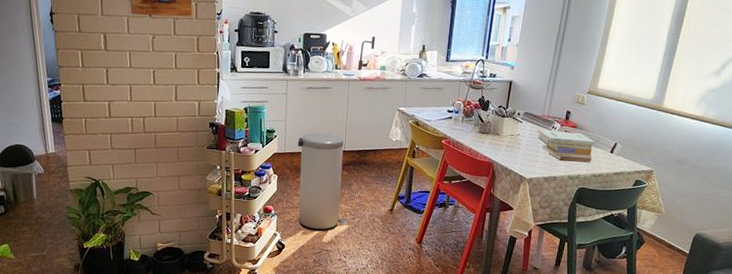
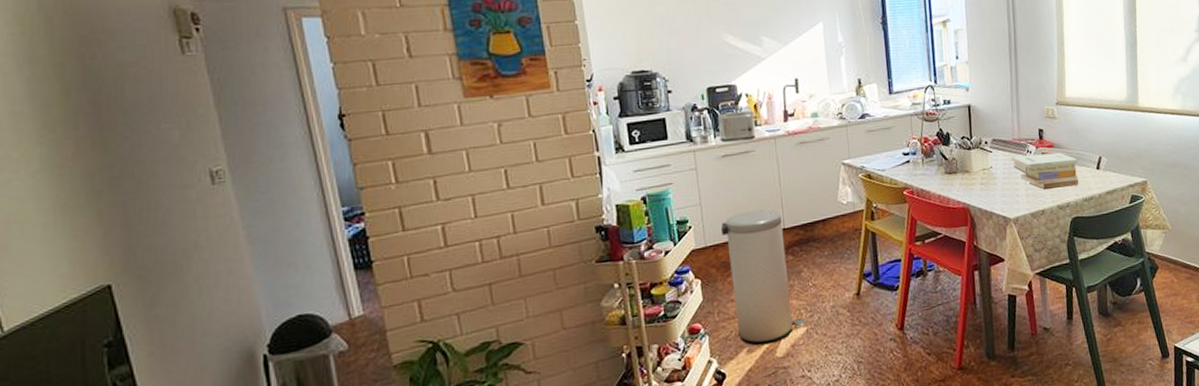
toaster: none [307,55,338,79] -> present [717,110,757,142]

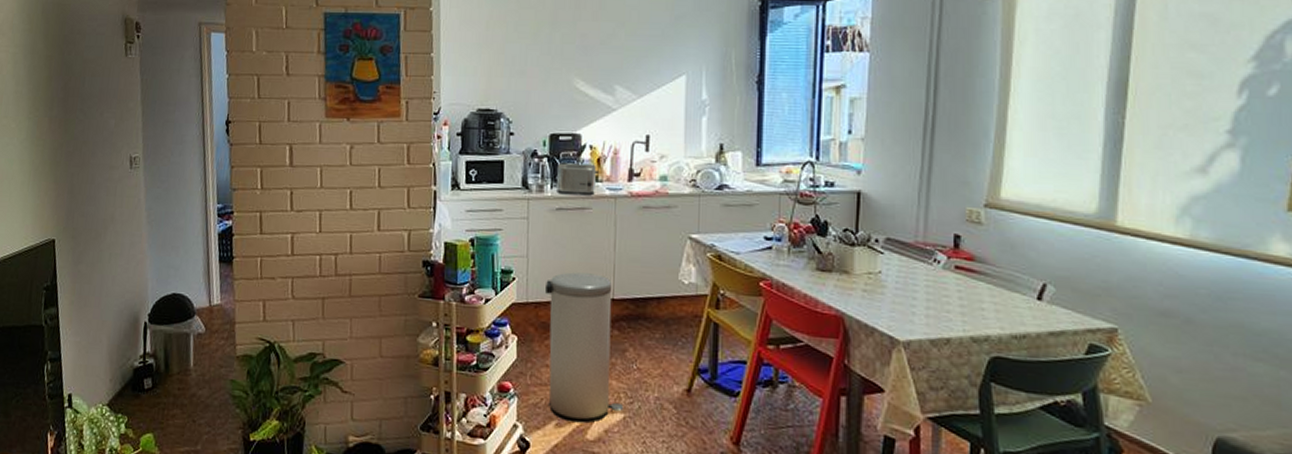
books: present [1011,152,1079,191] -> none [909,264,1011,316]

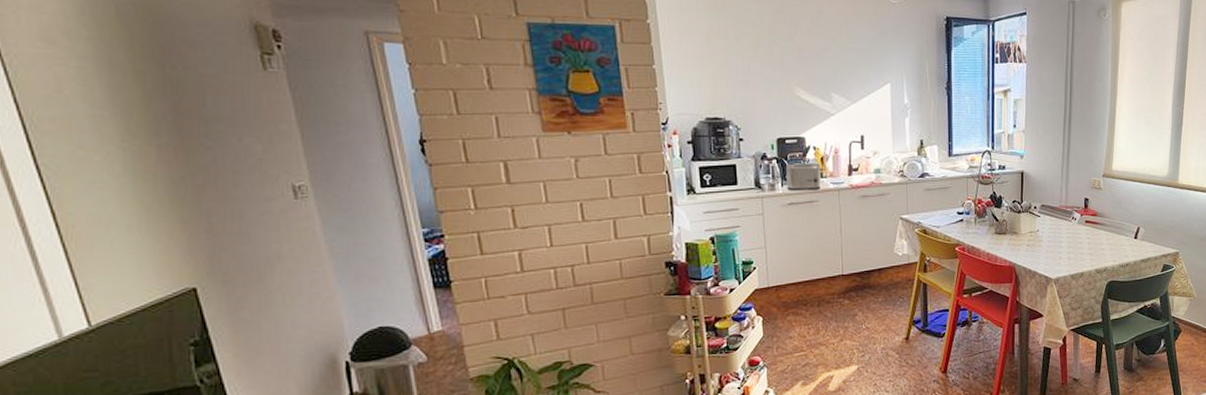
pedal bin: present [545,272,624,423] -> none [784,256,857,380]

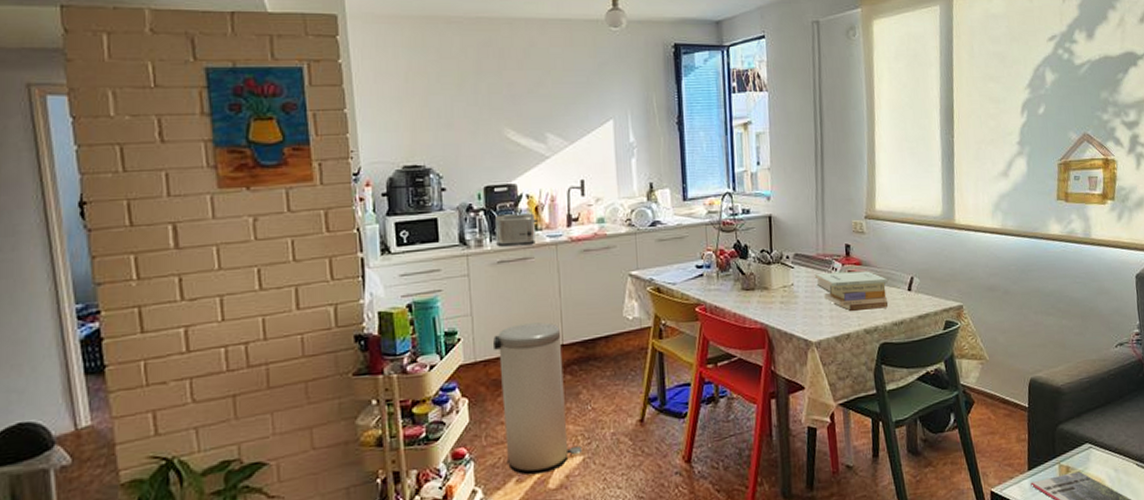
pedal bin: none [784,256,857,380] -> present [493,322,583,475]
books: none [1057,221,1119,255] -> present [814,271,889,312]

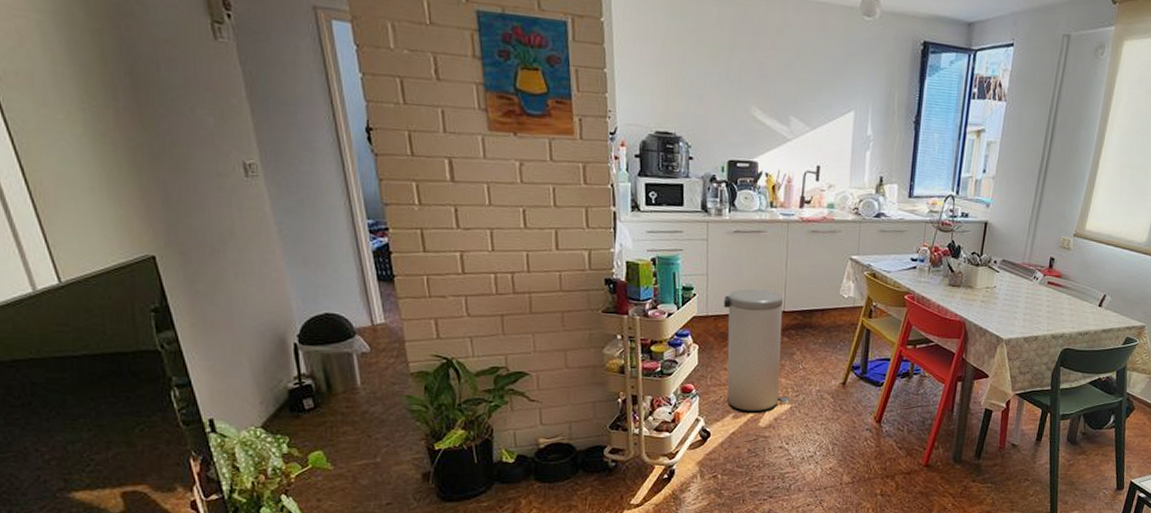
toaster: present [494,213,538,247] -> none [733,188,774,220]
books: present [814,271,889,312] -> none [1016,280,1083,319]

